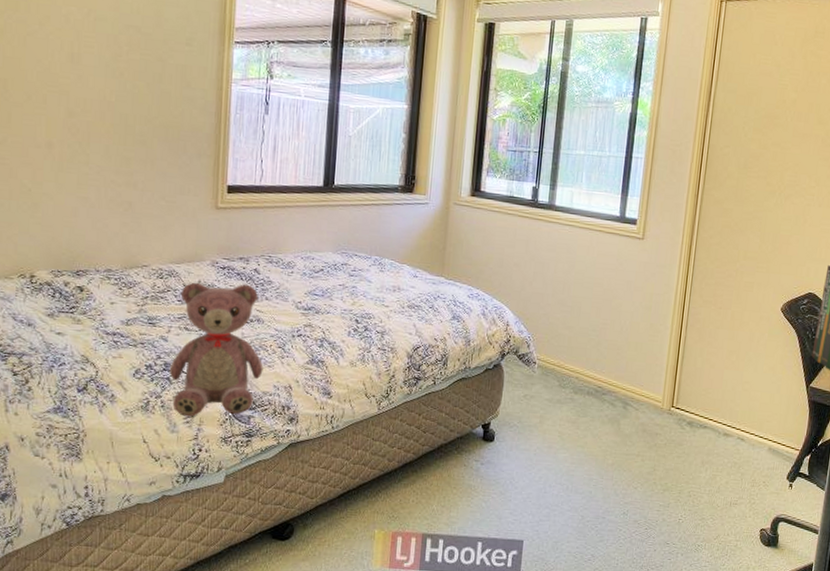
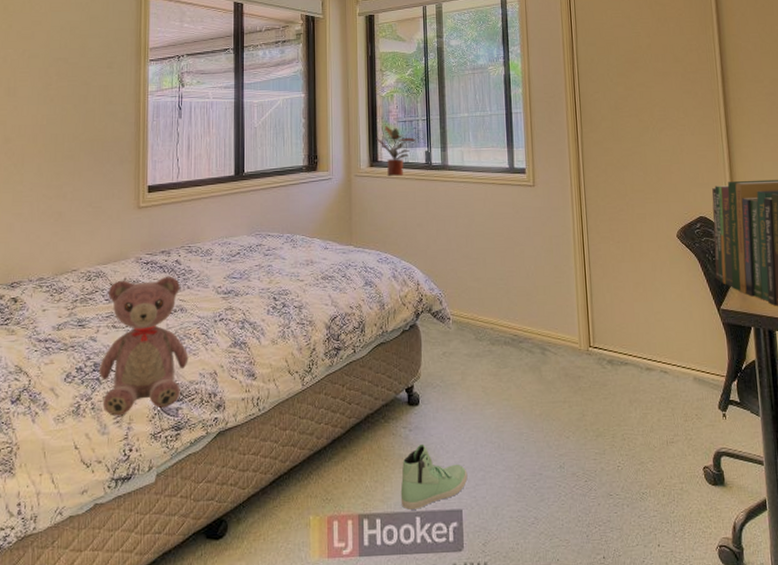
sneaker: none [465,477,533,535] -> present [400,444,468,510]
potted plant: none [481,152,525,210] -> present [376,125,416,176]

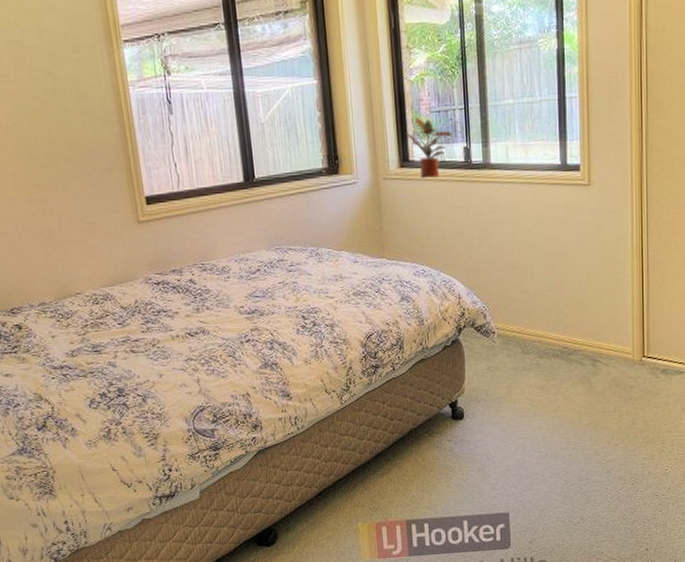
teddy bear: present [98,276,189,416] -> none [119,296,218,439]
sneaker: present [400,444,468,510] -> none [447,455,514,515]

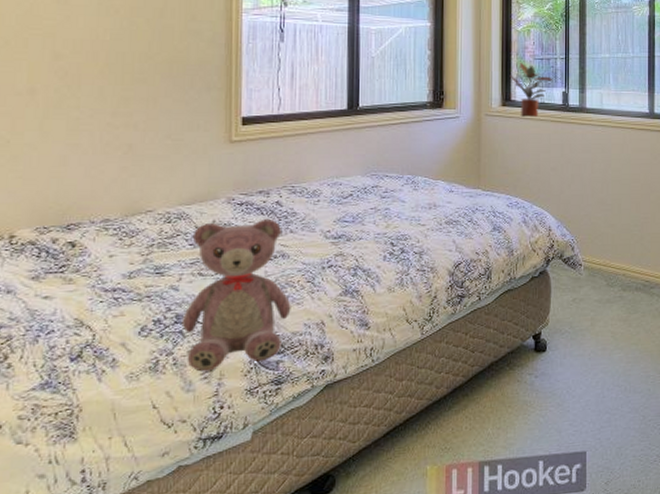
teddy bear: none [119,296,218,439] -> present [181,218,291,372]

